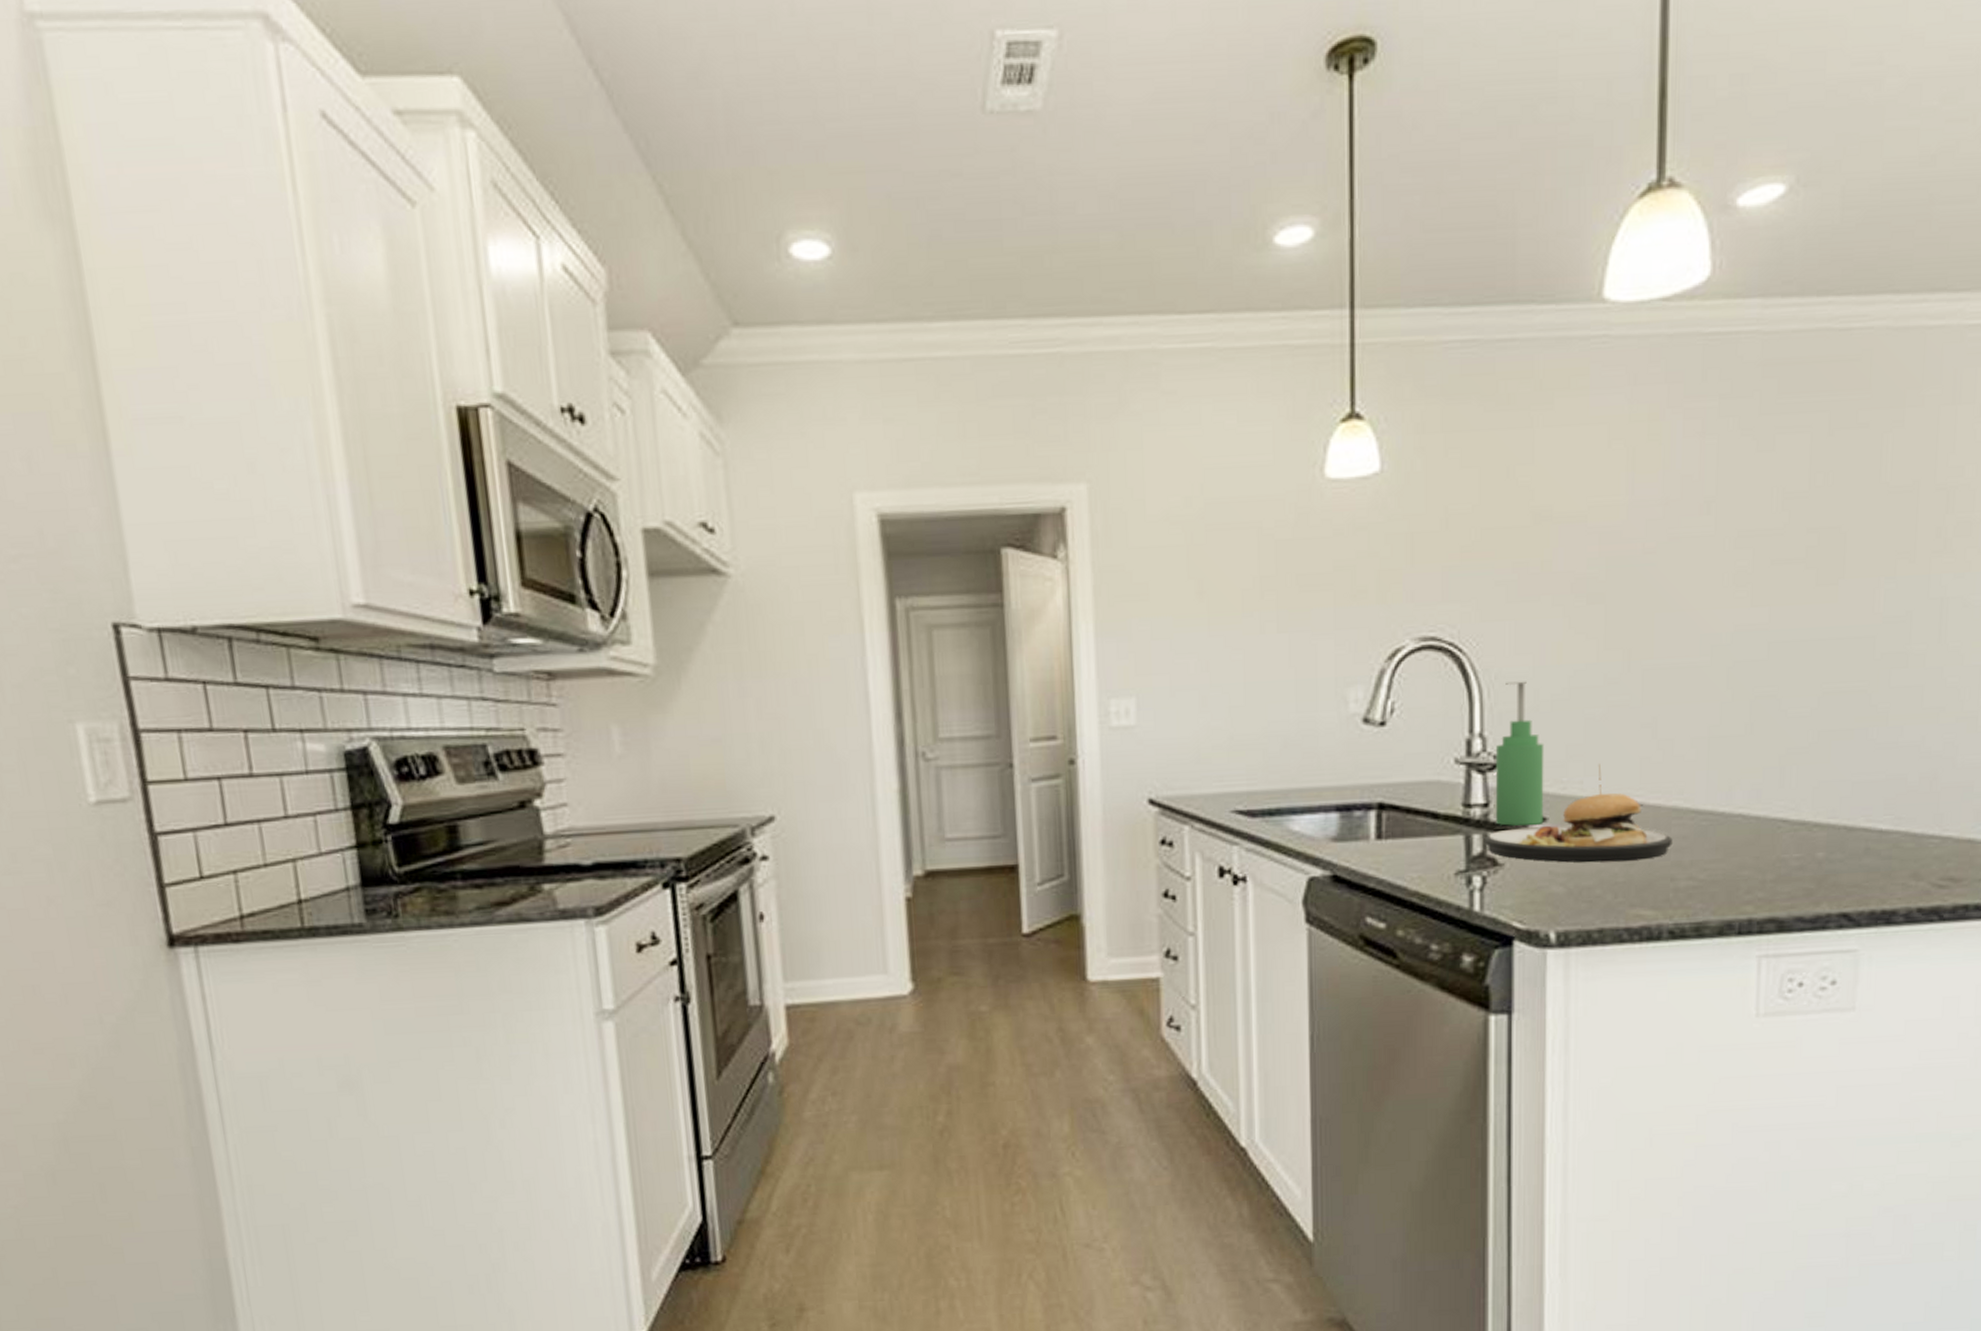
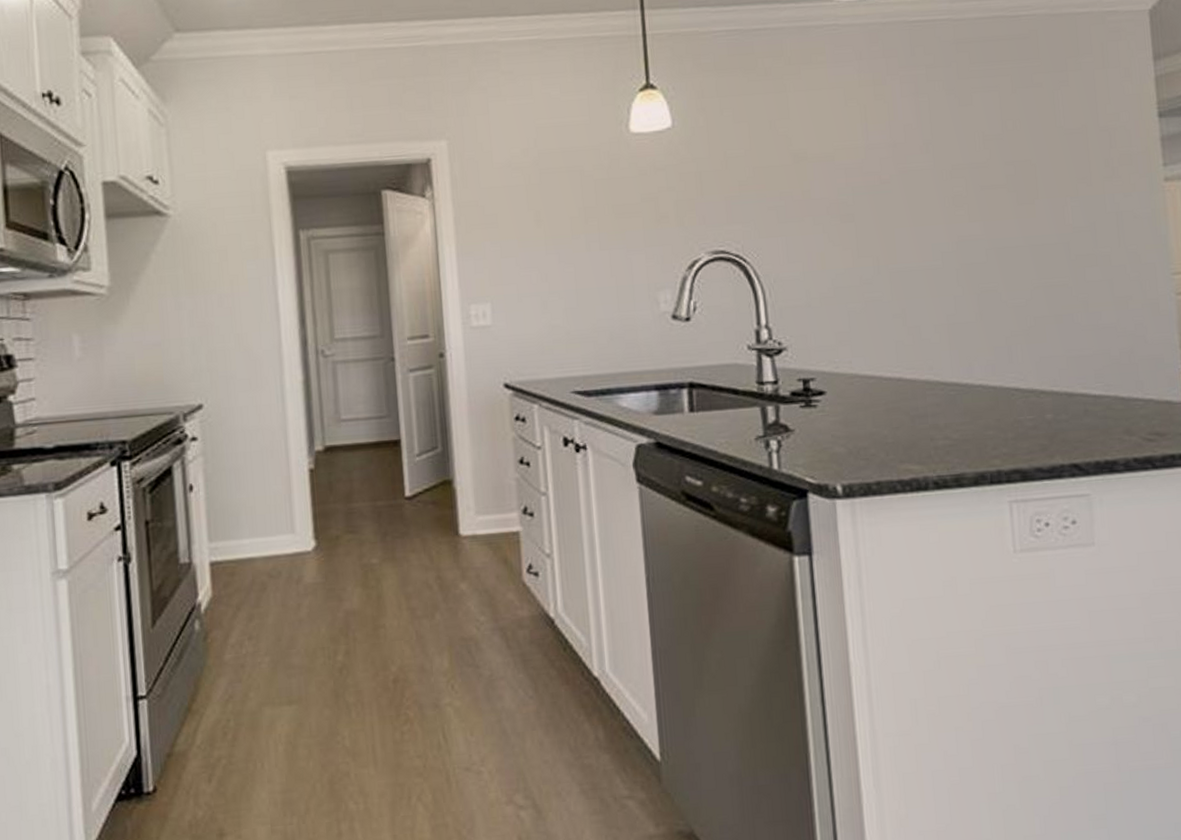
plate: present [1484,764,1673,862] -> none [776,347,929,427]
soap dispenser: present [1495,681,1544,826] -> none [779,283,823,399]

